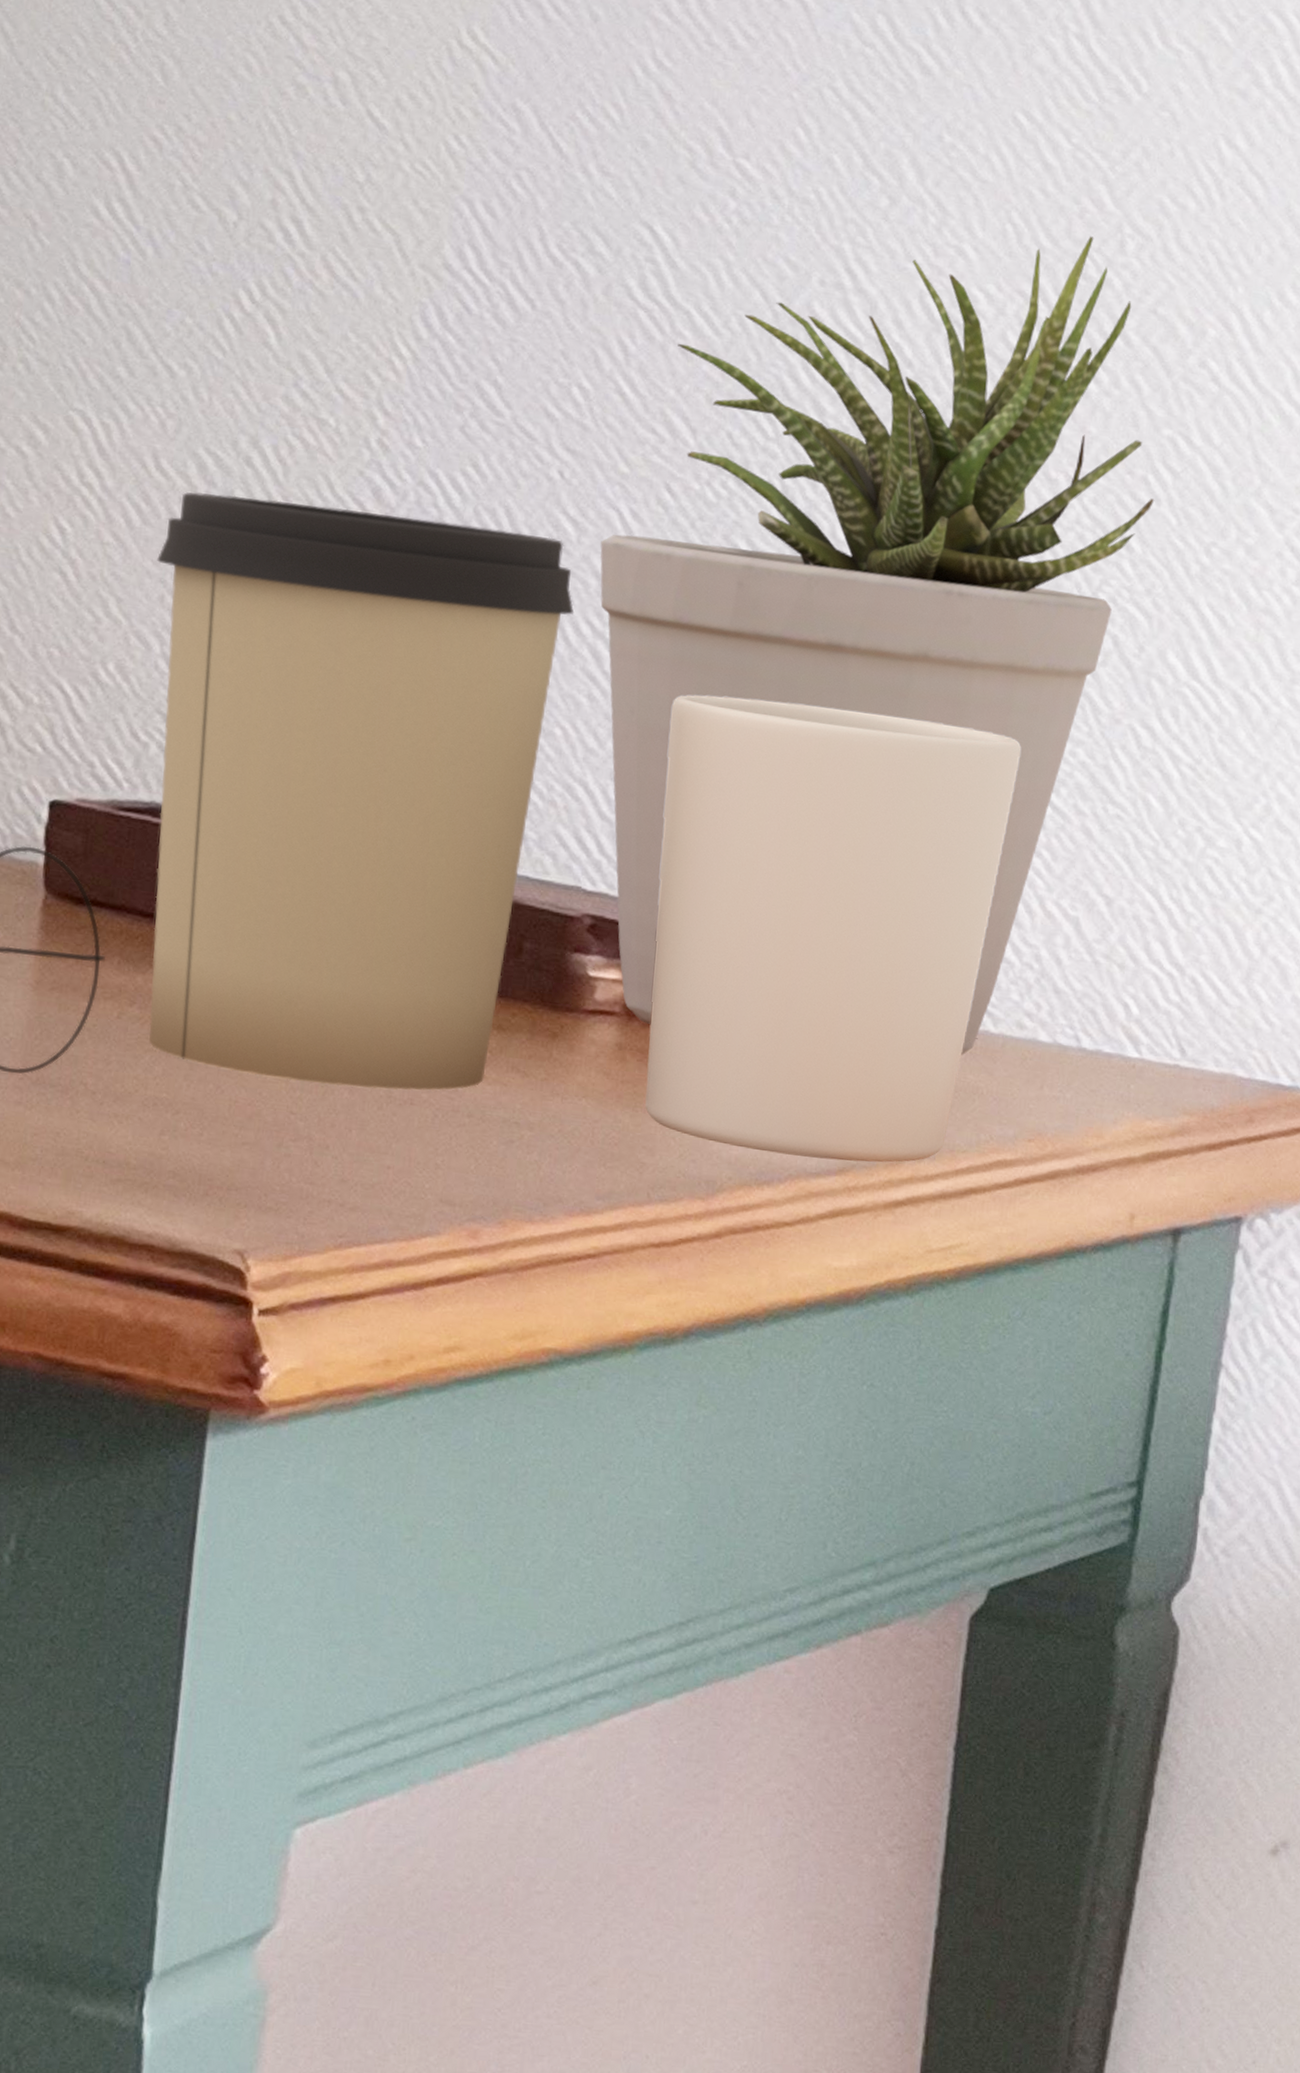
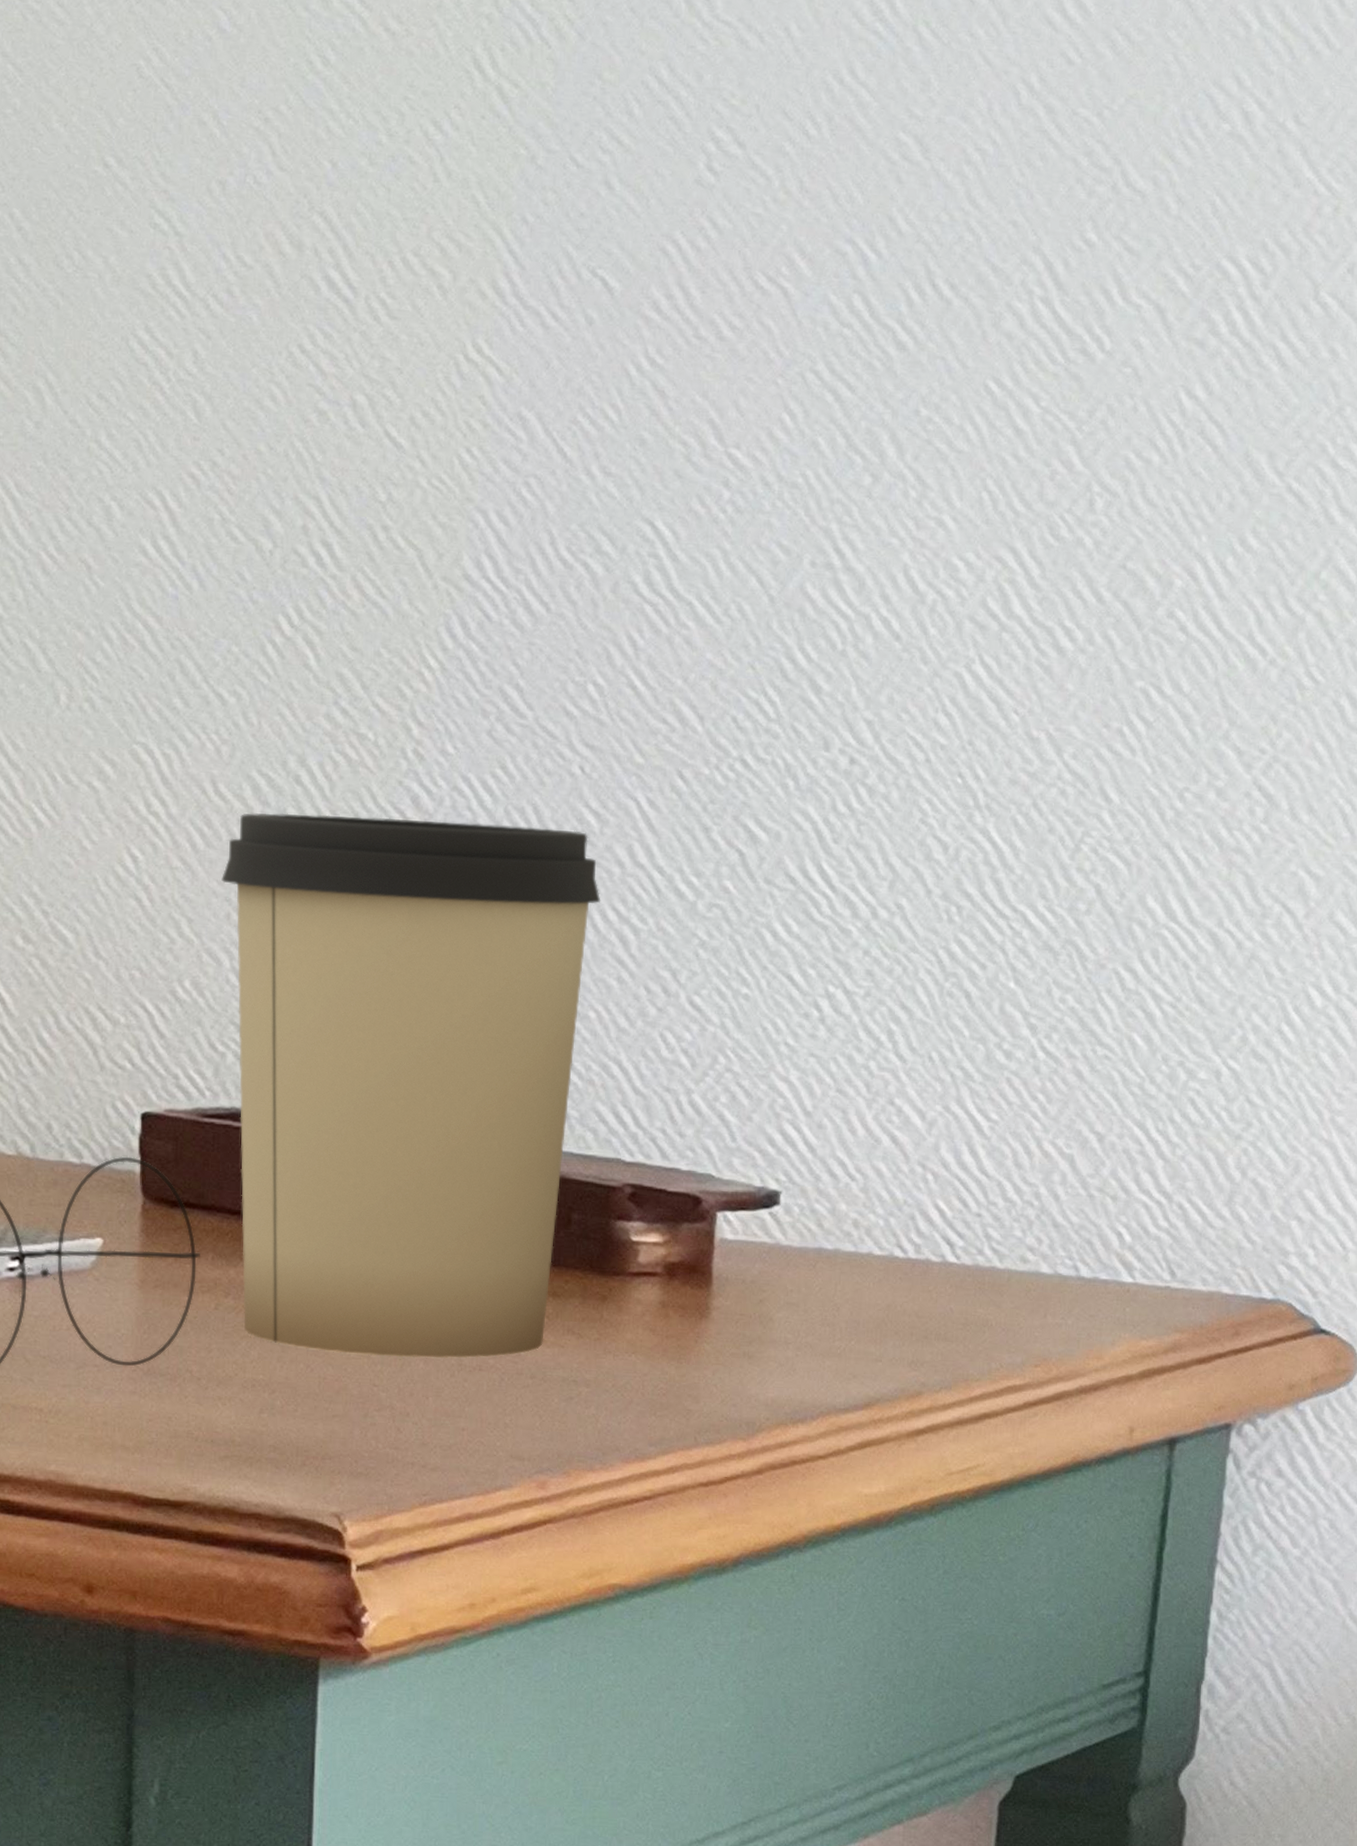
potted plant: present [600,235,1155,1056] -> none [621,496,1130,1292]
mug: present [645,695,1021,1163] -> none [688,970,1014,1396]

